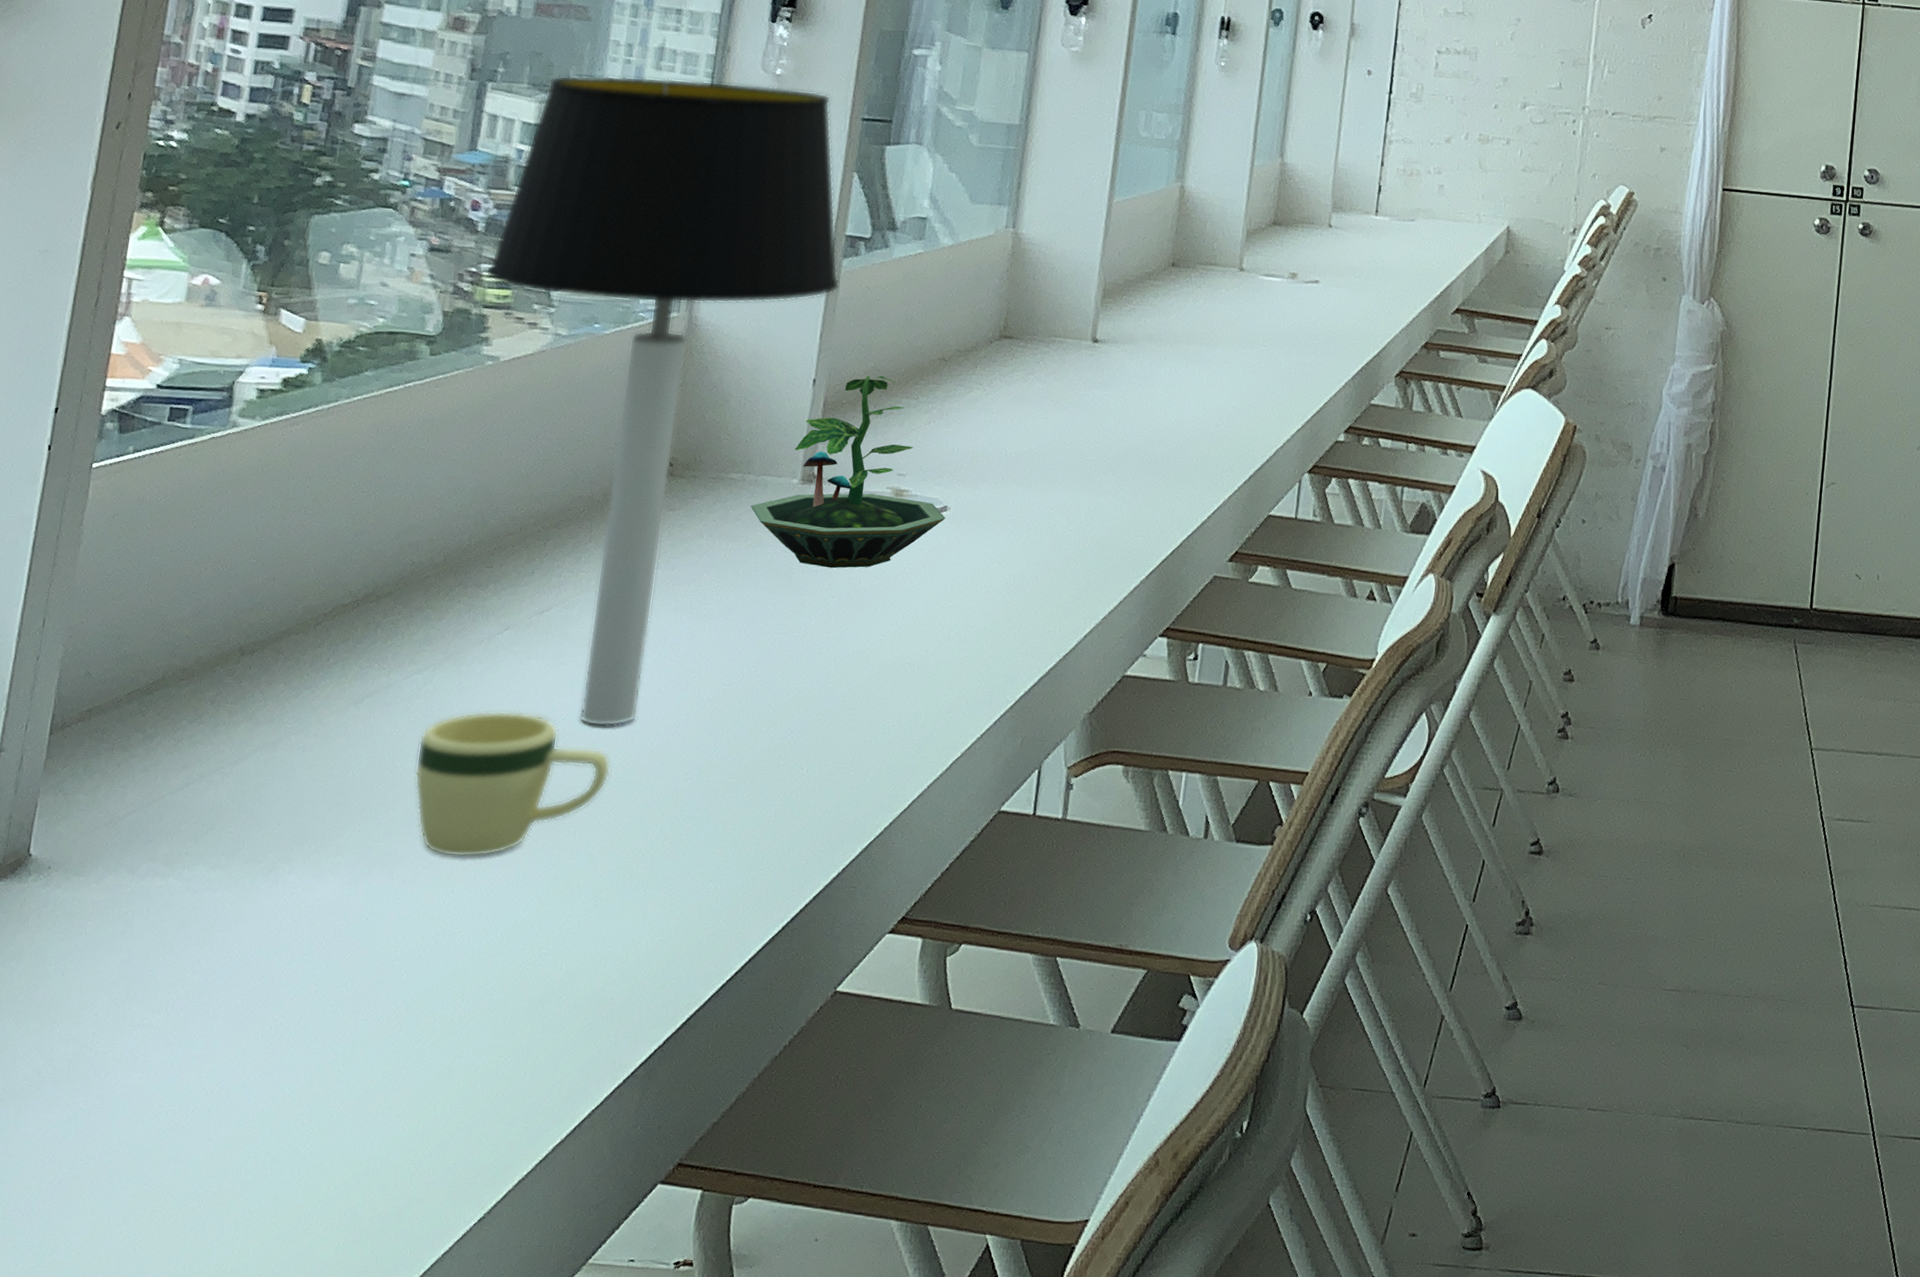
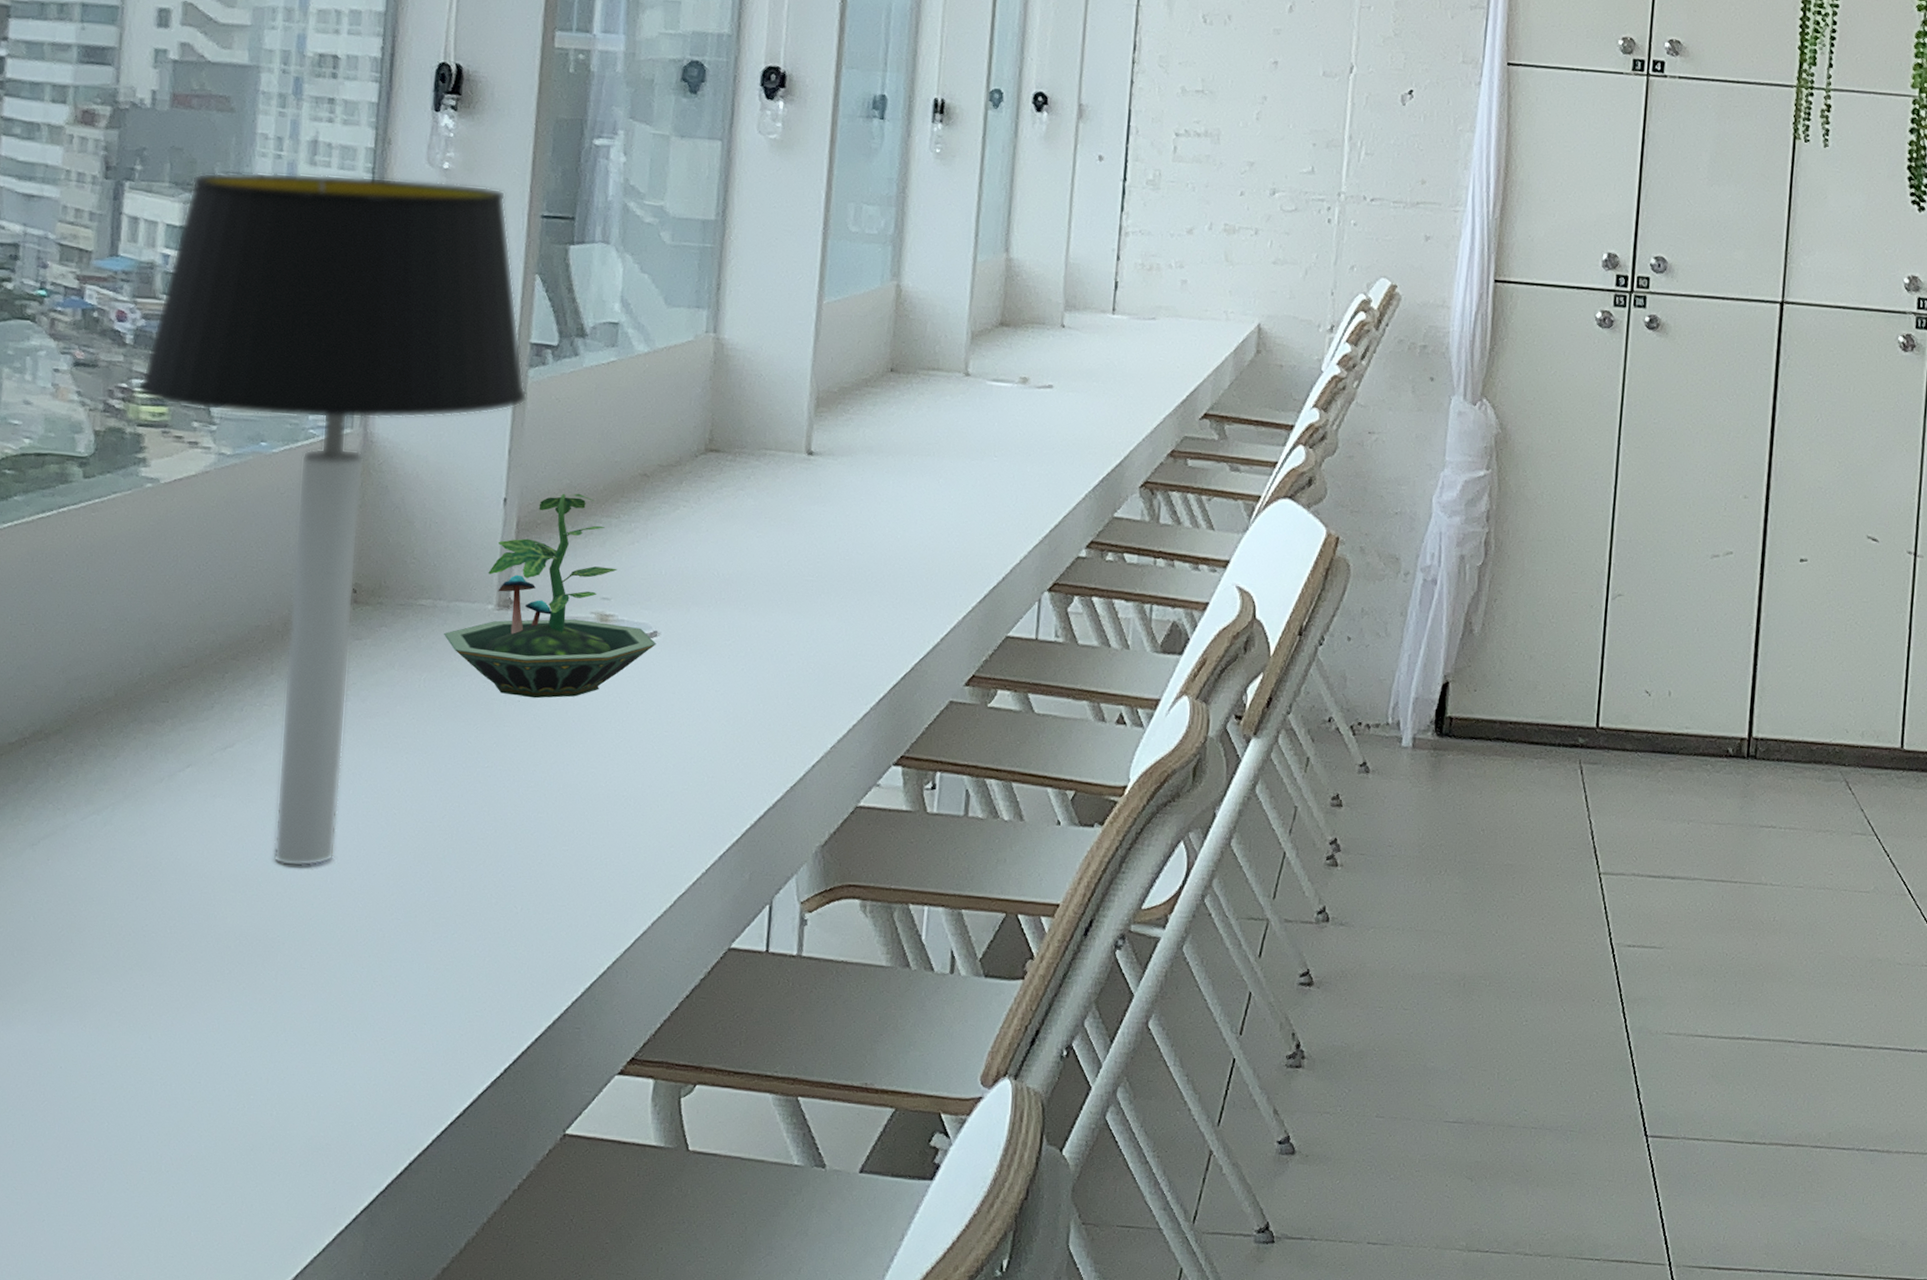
mug: present [414,710,611,858] -> none [100,851,311,1004]

